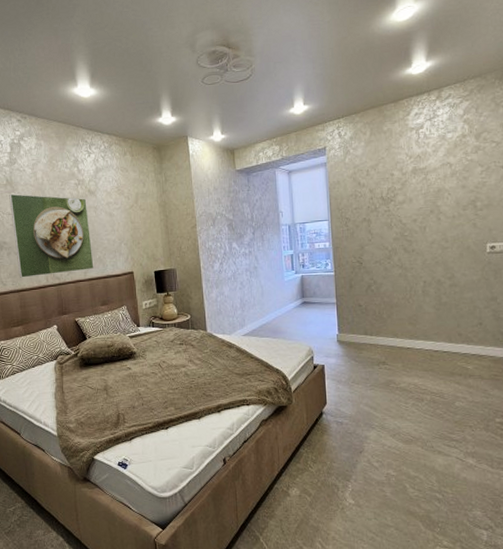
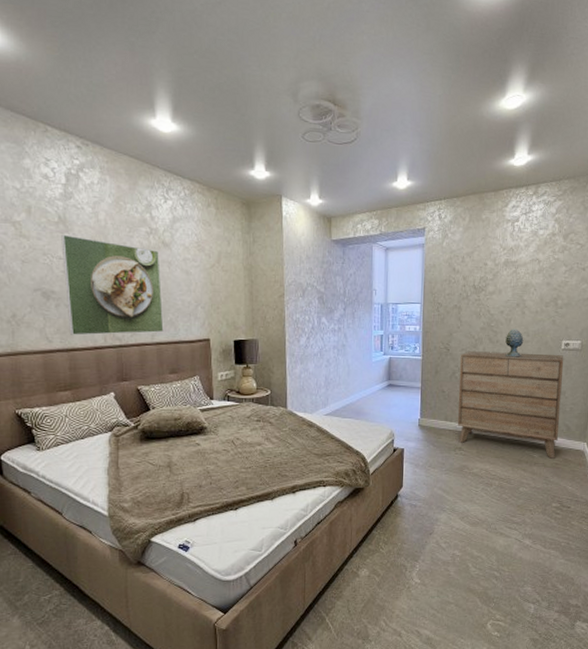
dresser: none [374,259,494,370] -> present [457,351,564,459]
decorative sculpture: none [422,236,443,266] -> present [505,329,524,358]

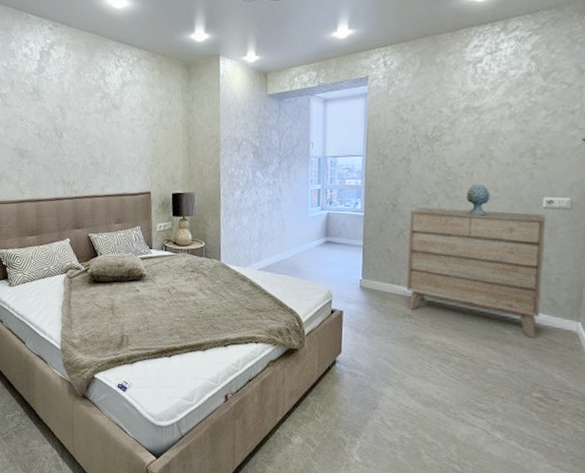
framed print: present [61,234,164,336] -> none [34,102,112,188]

